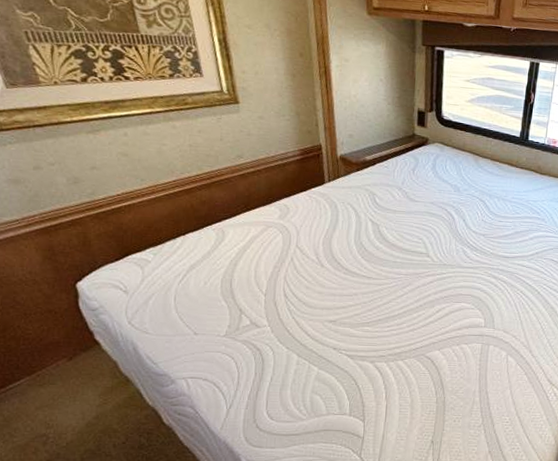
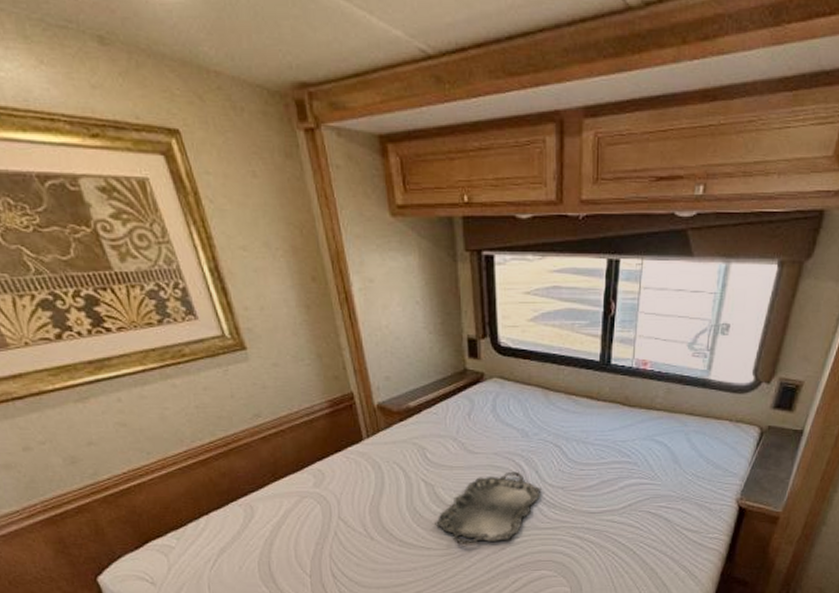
serving tray: none [376,218,467,277] -> present [435,471,542,545]

